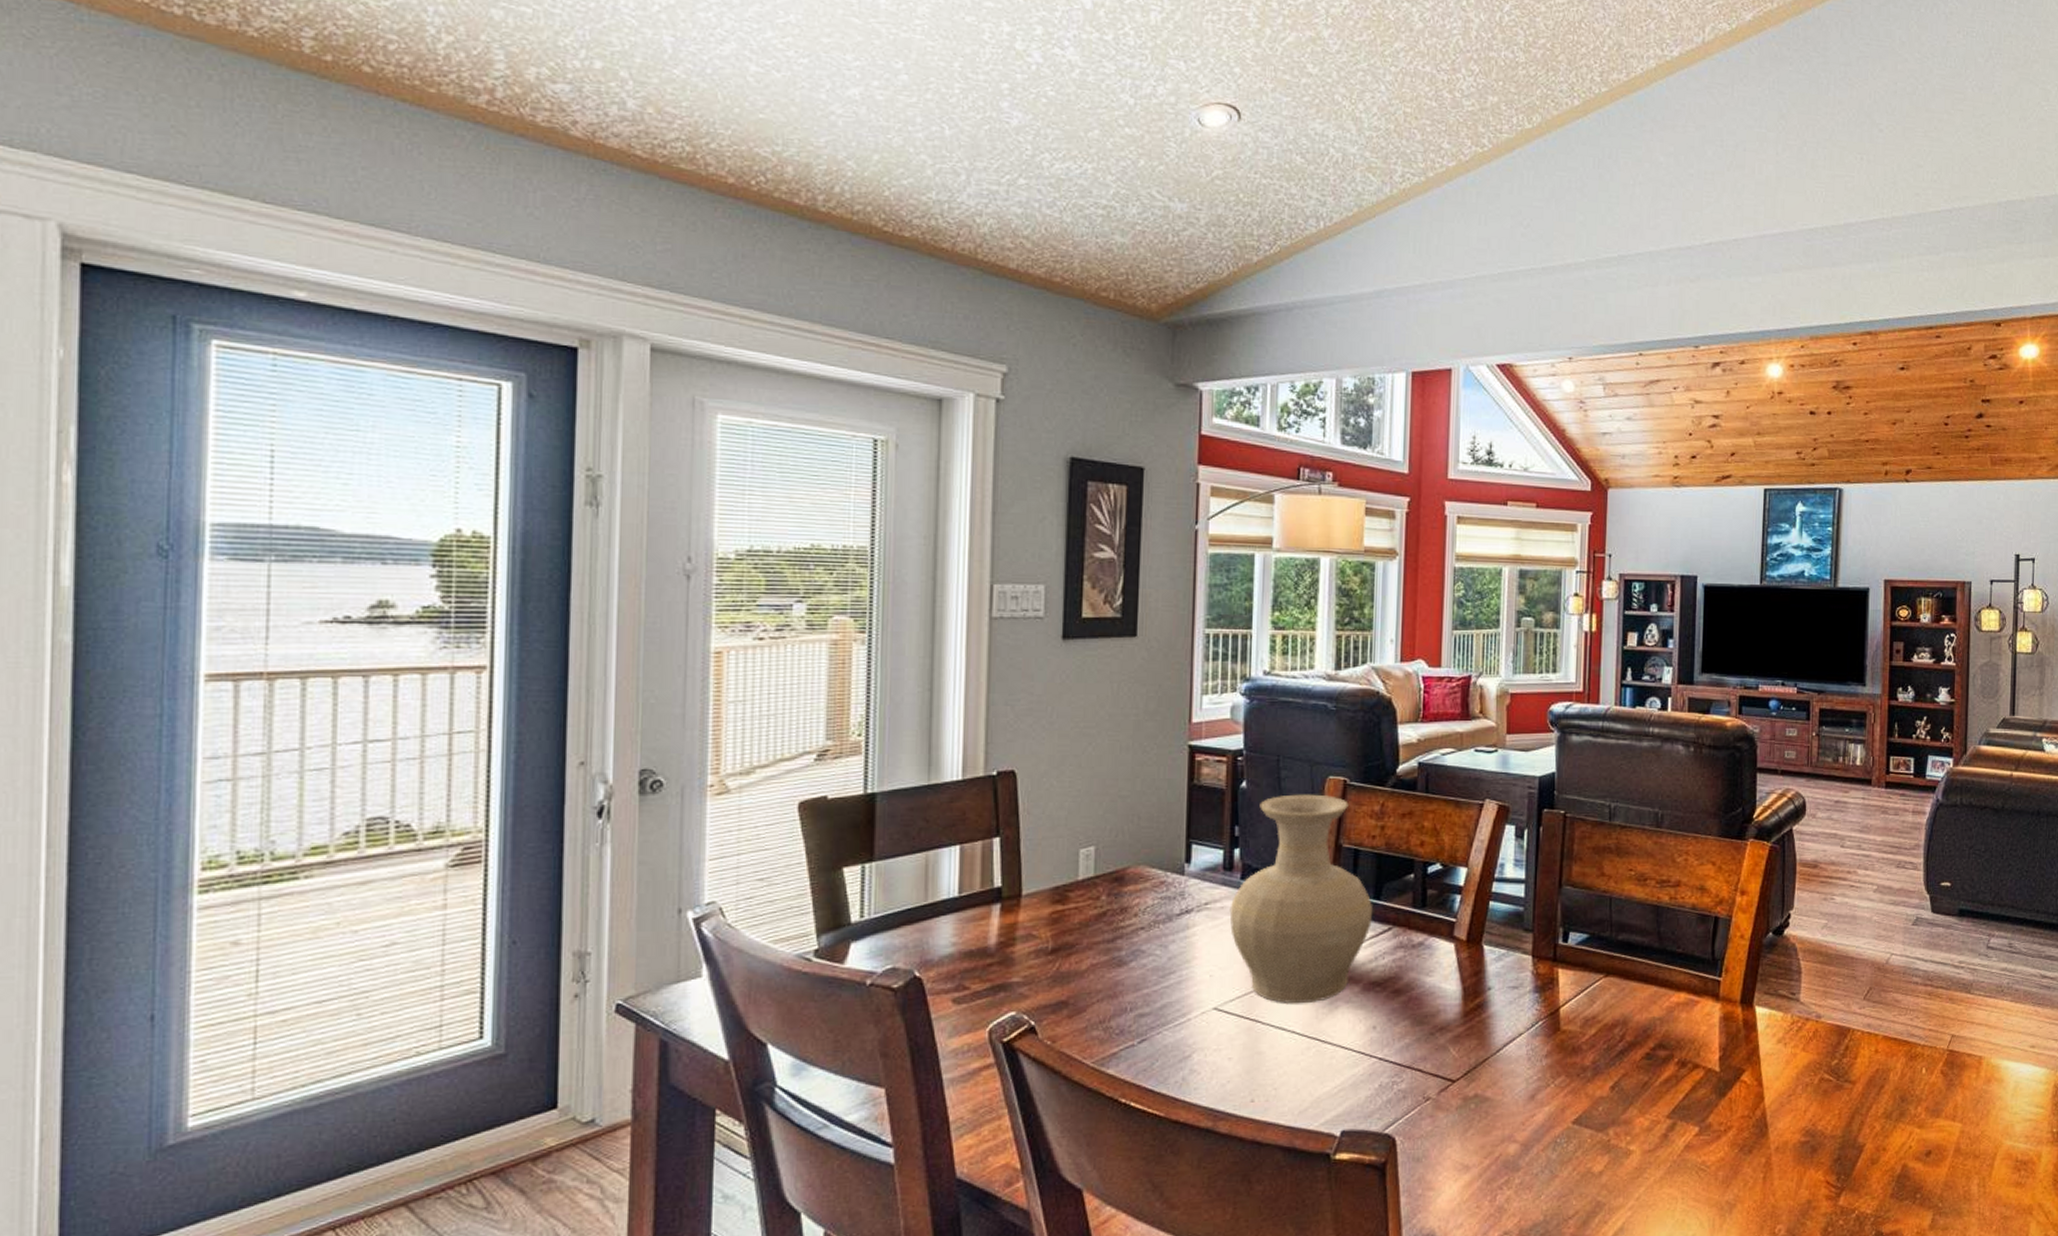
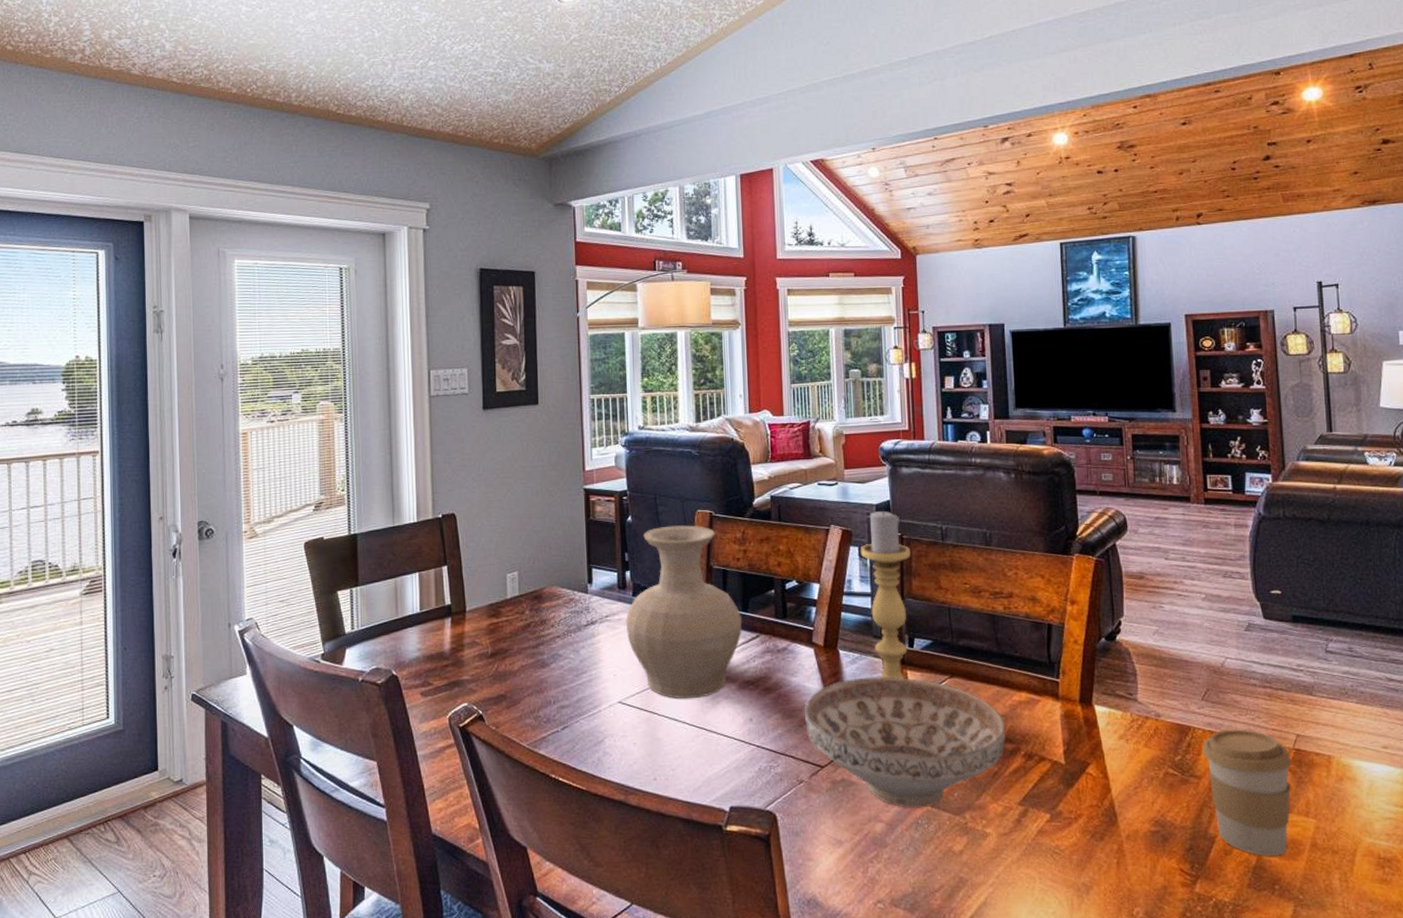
decorative bowl: none [1437,976,1660,1126] -> present [804,677,1006,808]
candle holder: none [1517,782,1573,979] -> present [860,509,910,679]
coffee cup: none [1859,1030,1944,1164] -> present [1202,729,1292,856]

